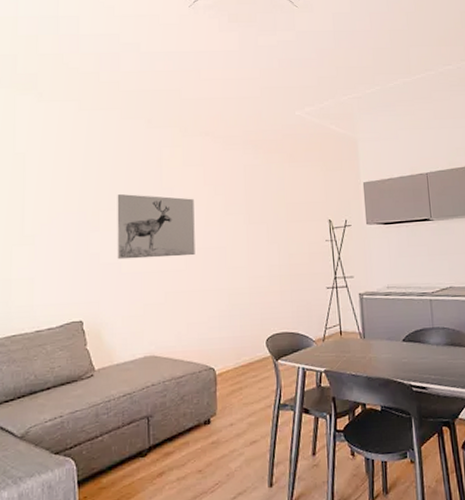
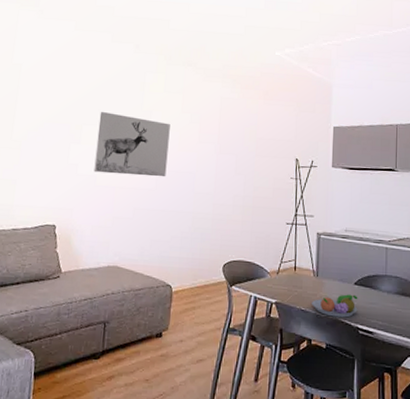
fruit bowl: none [362,352,409,378] -> present [312,294,358,318]

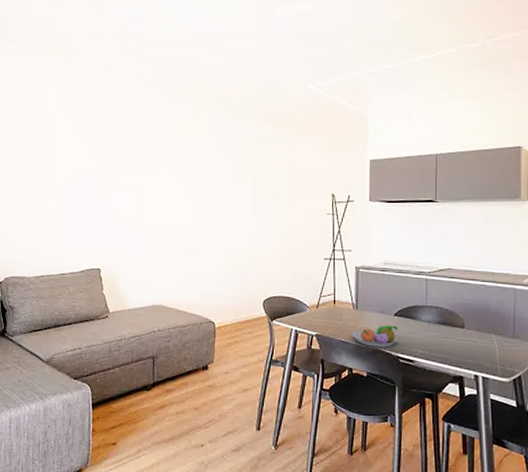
wall art: present [93,111,170,177] -> none [132,156,204,219]

